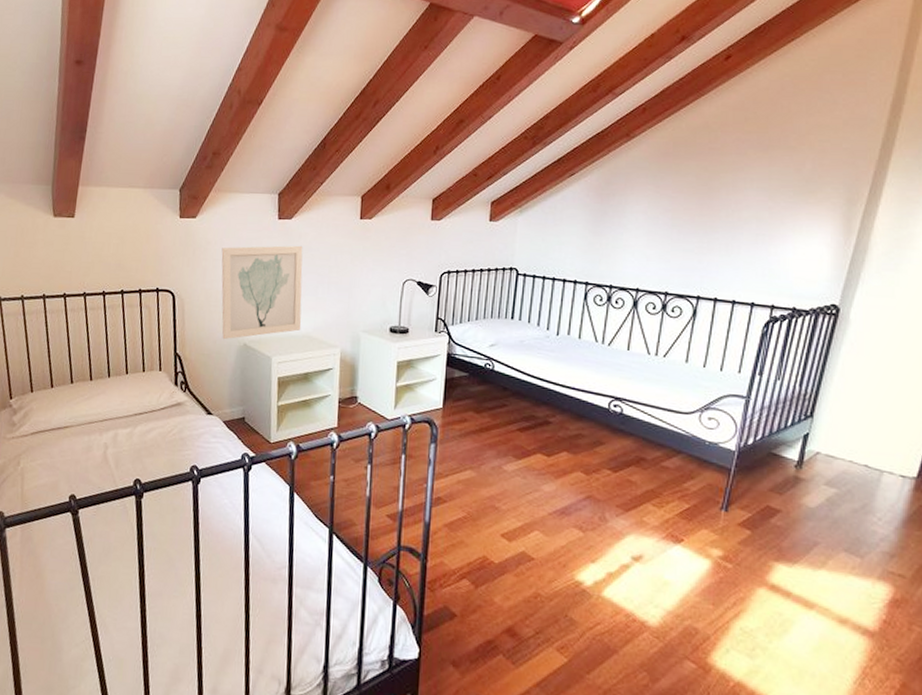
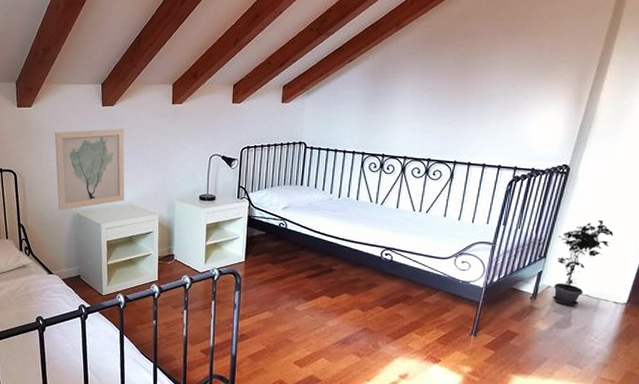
potted plant: none [823,372,898,479] -> present [553,219,614,306]

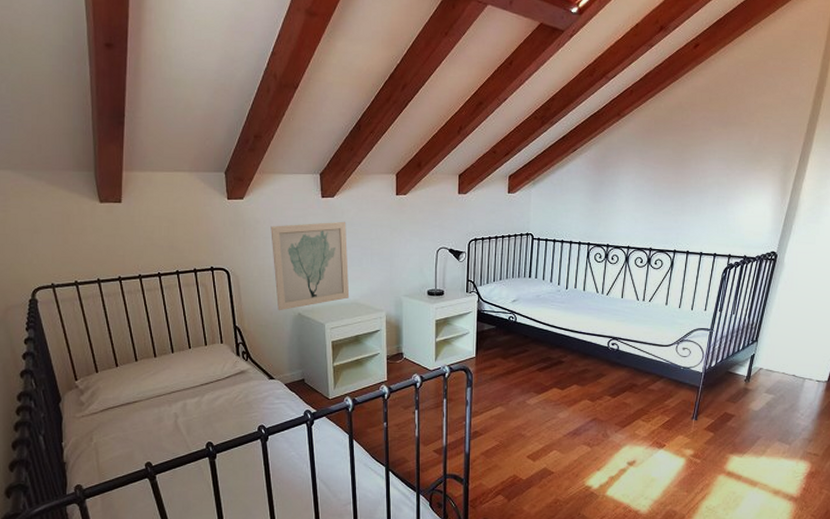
potted plant: present [553,219,614,306] -> none [764,303,816,386]

